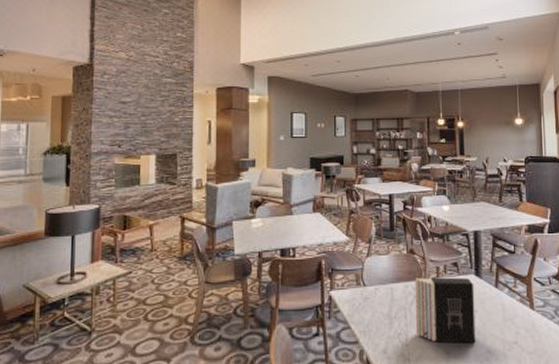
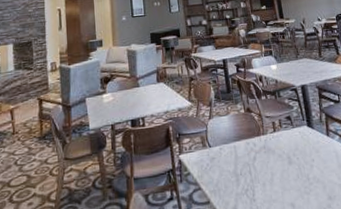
book: present [415,277,476,343] -> none [254,130,317,195]

